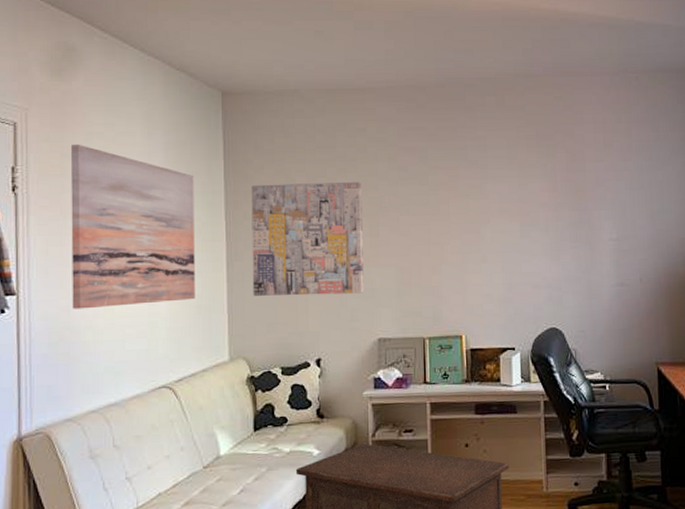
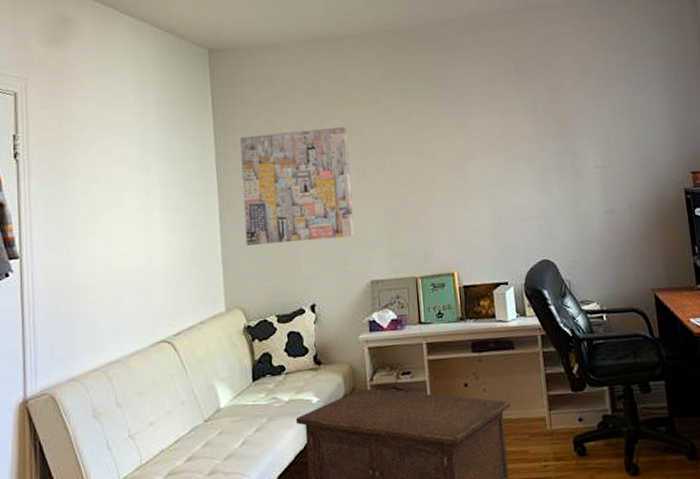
wall art: present [70,144,195,309] -> none [67,108,190,269]

